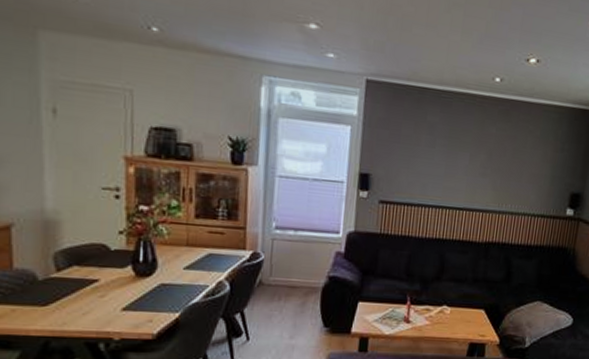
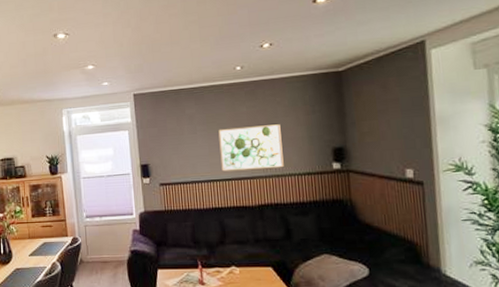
wall art: none [454,148,527,205] -> present [218,124,284,172]

